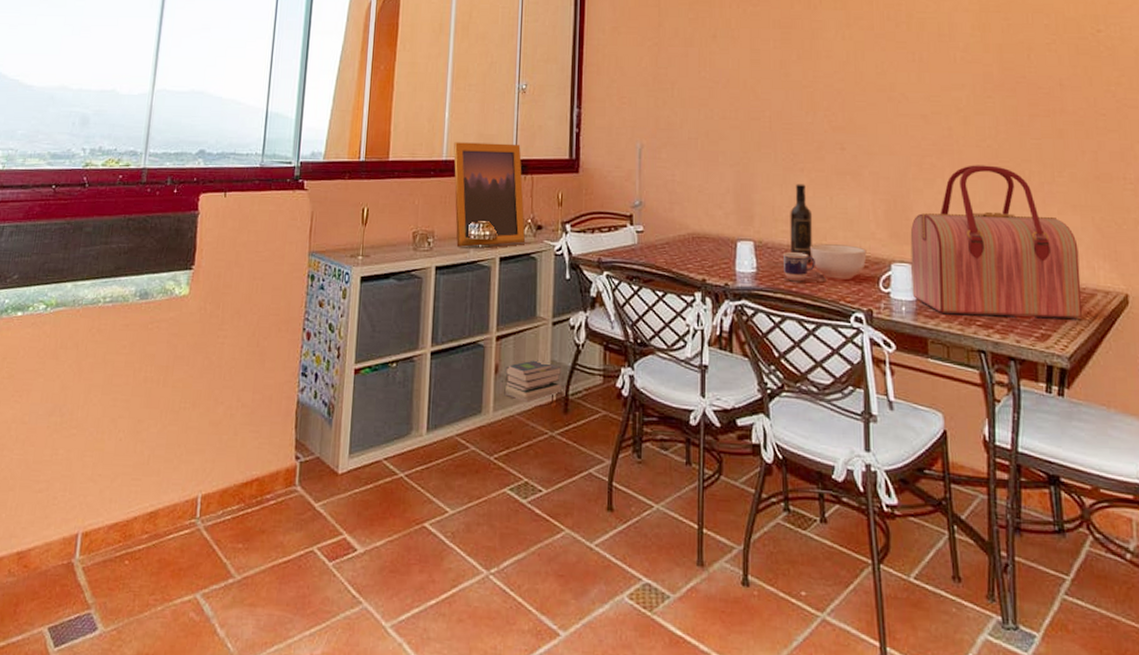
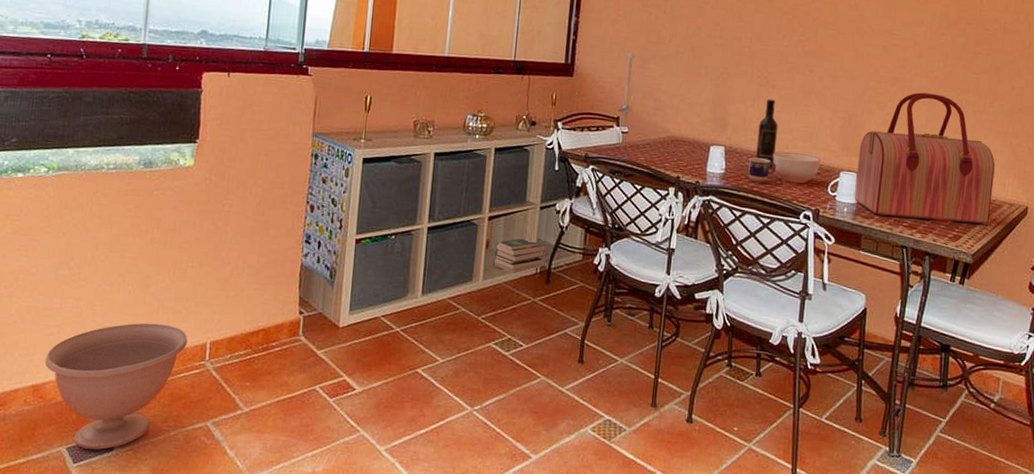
planter pot: none [31,475,179,630] -> present [45,322,188,450]
picture frame: present [453,142,526,247] -> none [455,40,520,137]

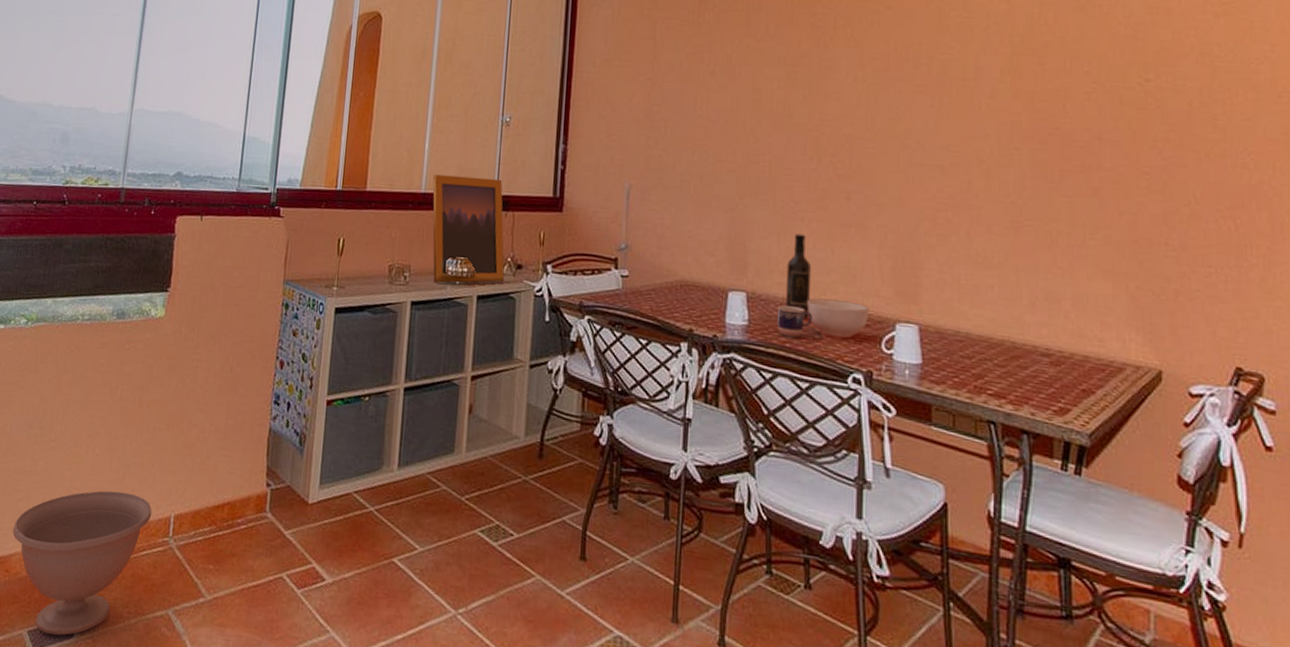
picture frame: none [455,40,520,137] -> present [432,174,505,284]
books: present [493,238,546,273] -> none [477,402,537,445]
handbag: present [854,92,995,224] -> none [917,222,1108,394]

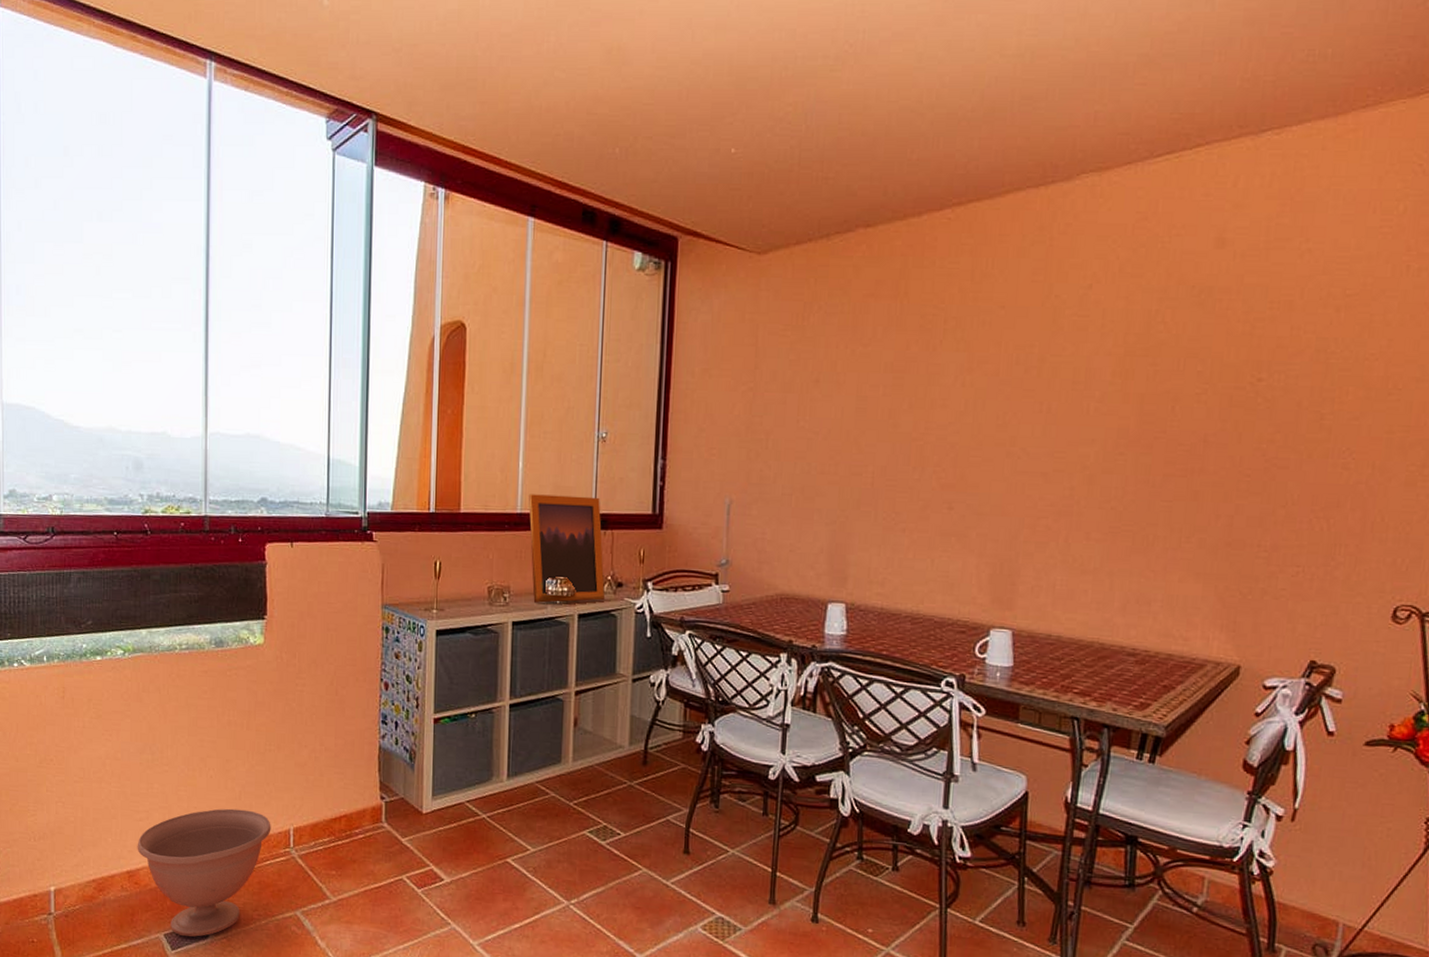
cup: present [777,305,812,338] -> none [875,615,909,646]
wine bottle: present [786,233,812,320] -> none [884,544,911,628]
bowl: present [806,298,869,338] -> none [904,607,965,644]

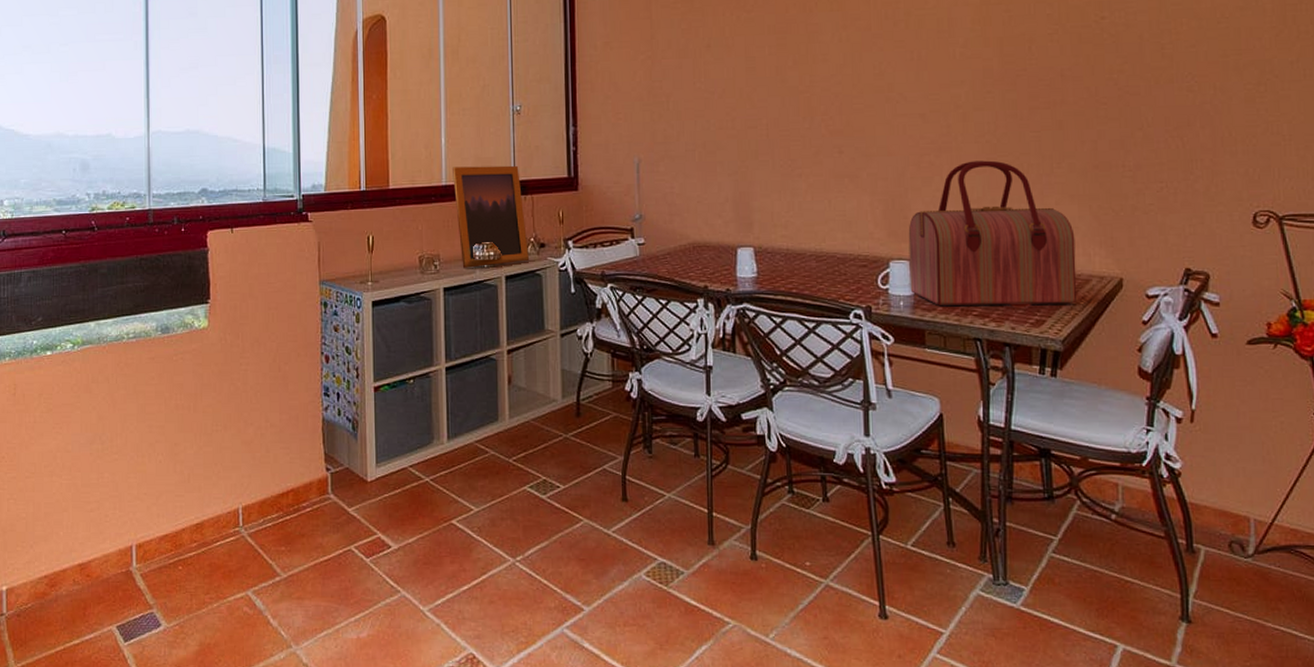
planter pot: present [137,808,271,937] -> none [88,492,220,626]
handbag: none [1009,528,1195,689] -> present [908,160,1077,305]

